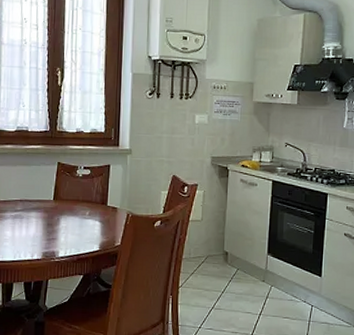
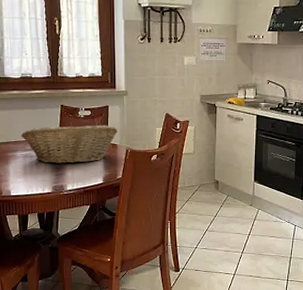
fruit basket: none [12,184,119,228] -> present [21,124,118,164]

